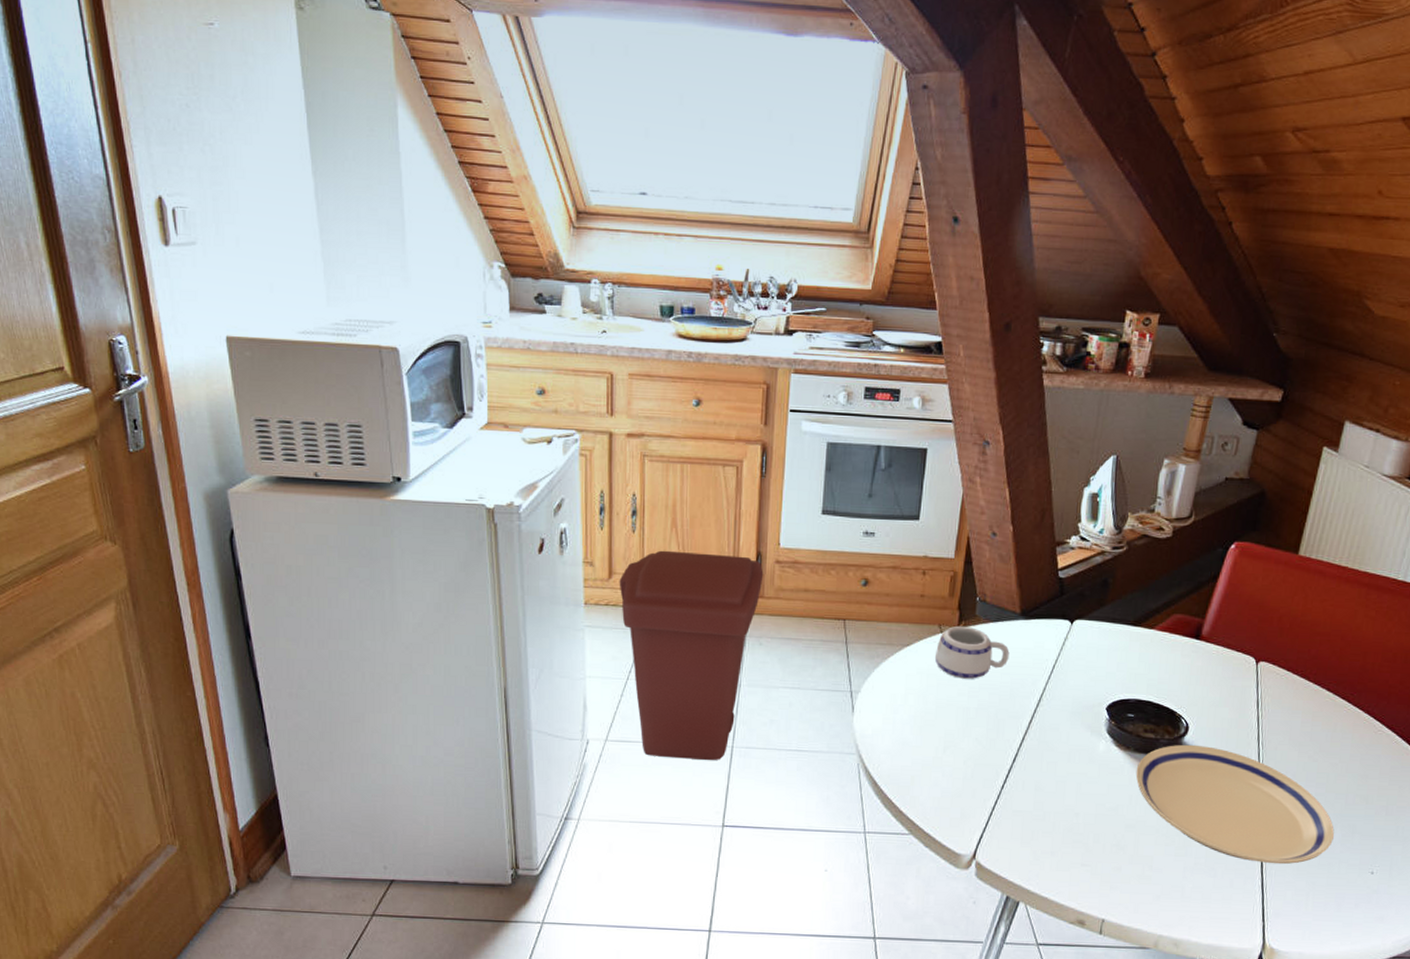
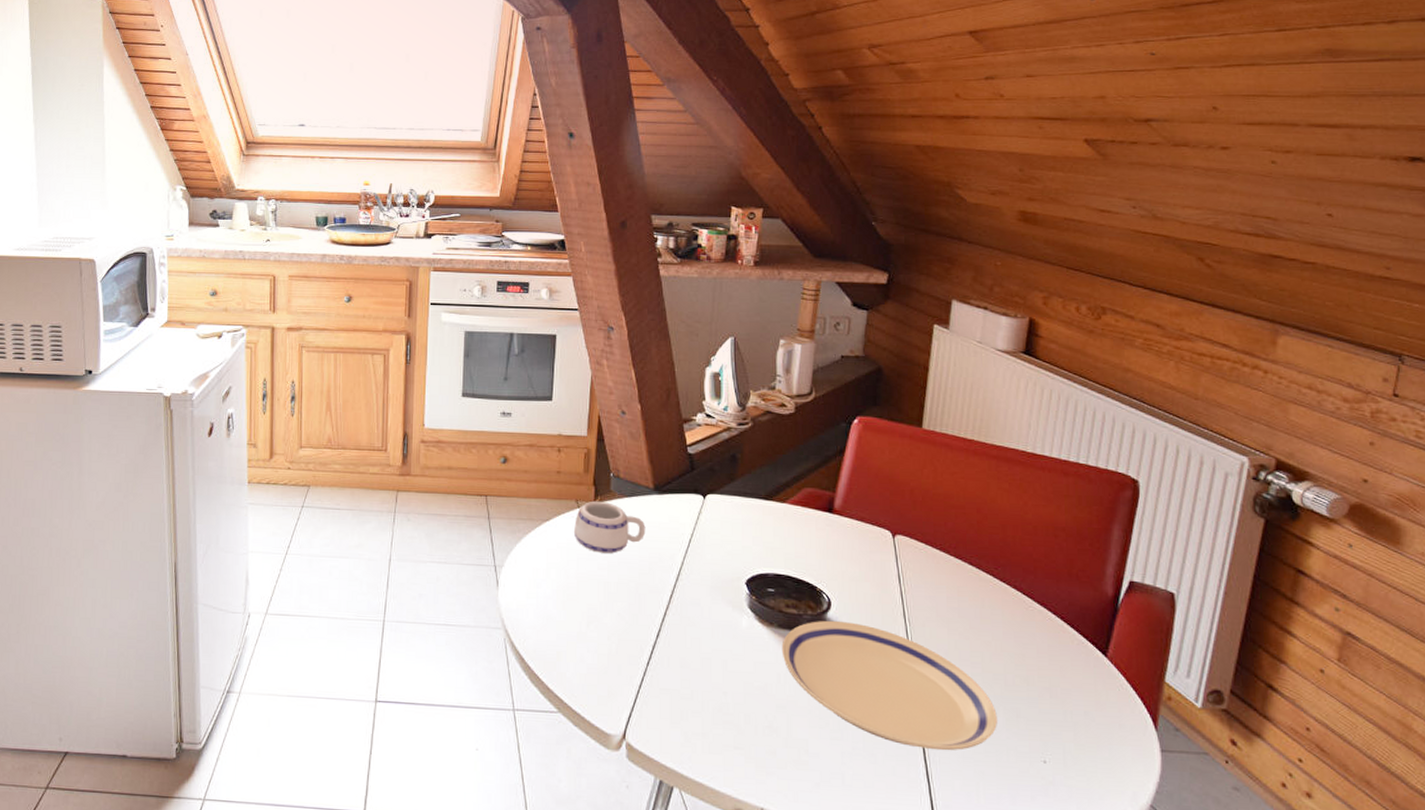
trash can: present [619,550,764,760] -> none [279,432,410,634]

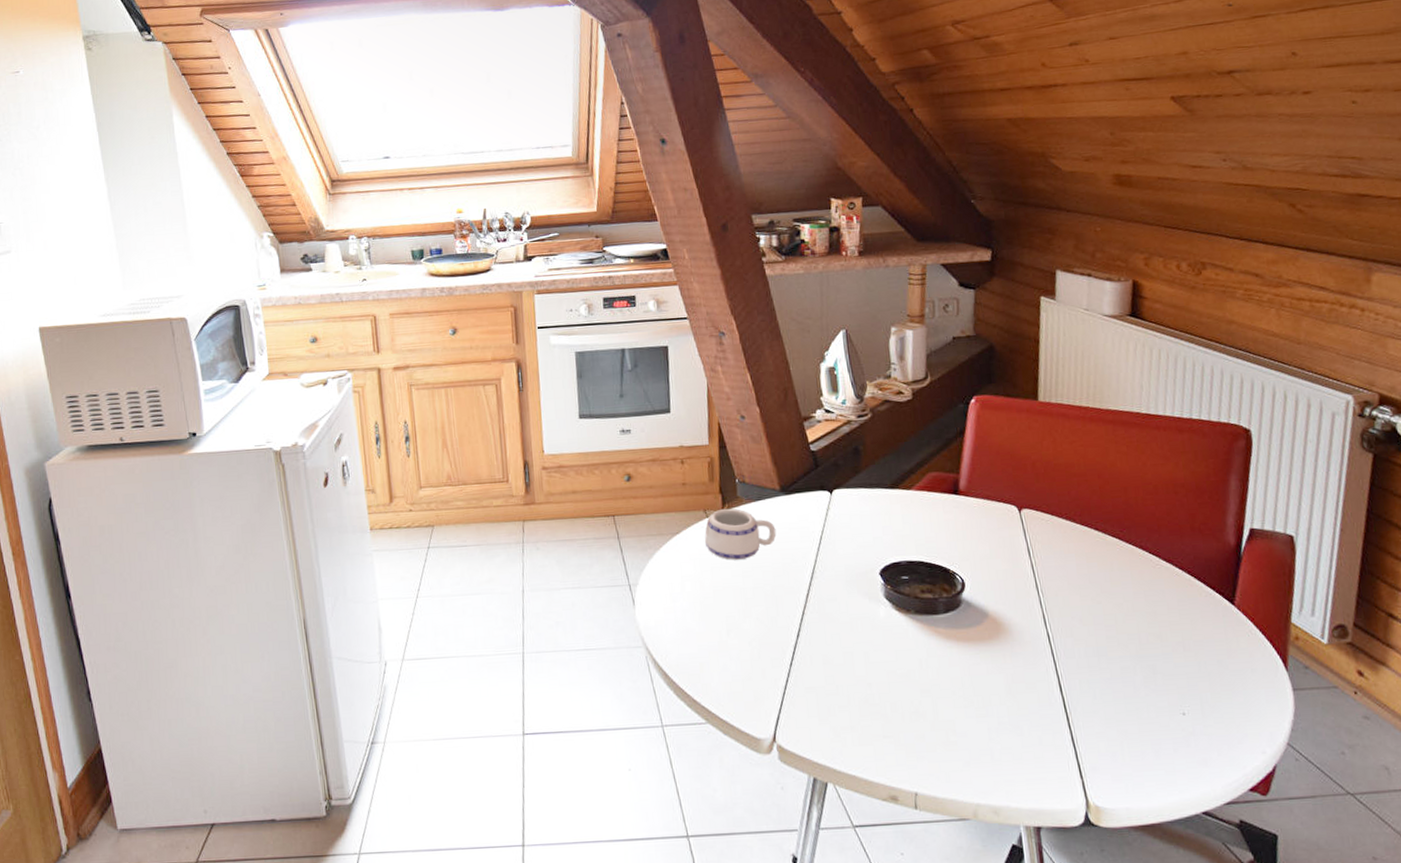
plate: present [781,620,997,751] -> none [920,600,1136,716]

